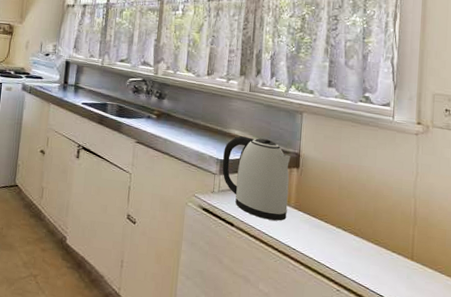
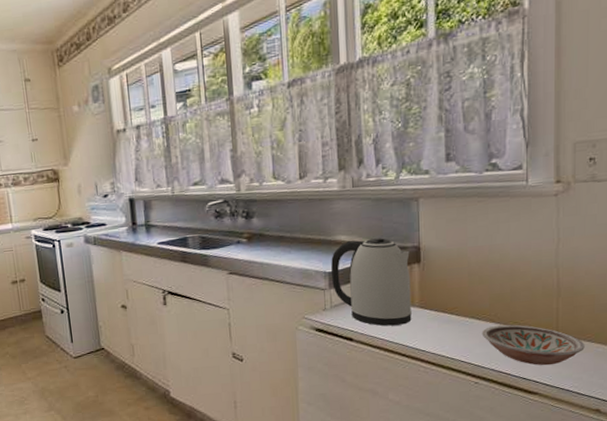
bowl: none [346,239,436,288] -> present [482,324,585,366]

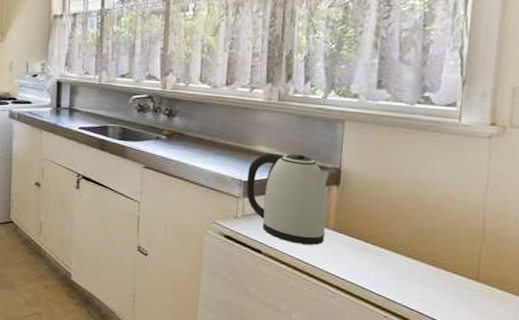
bowl: present [482,324,585,366] -> none [396,261,506,312]

